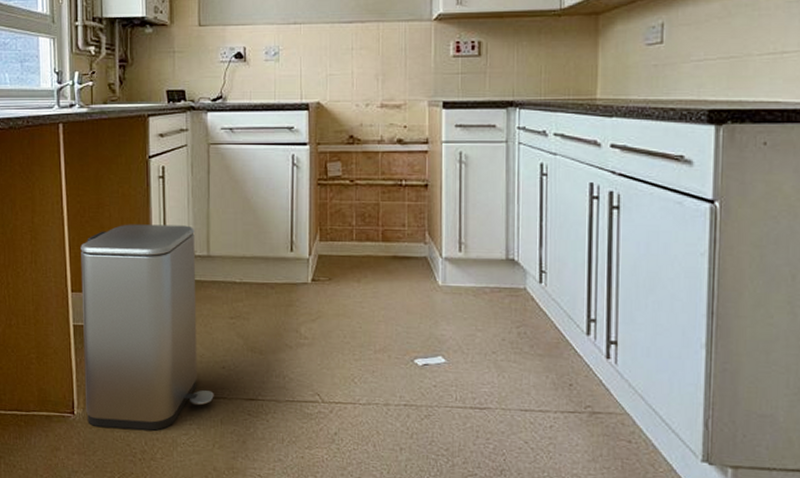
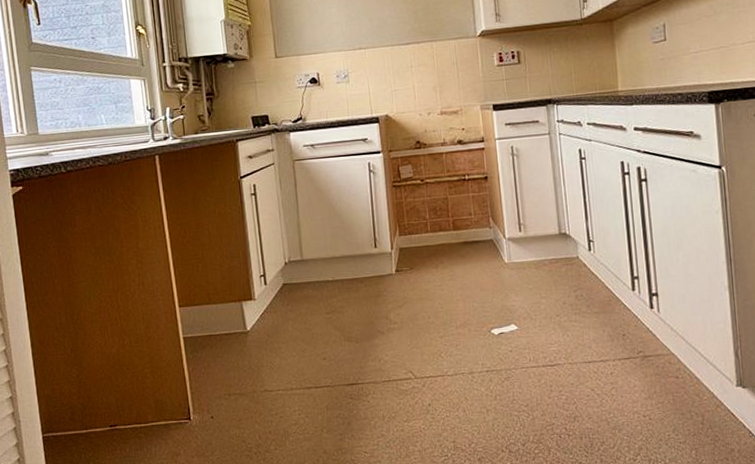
pedal bin: present [81,224,214,431] -> none [184,235,318,428]

